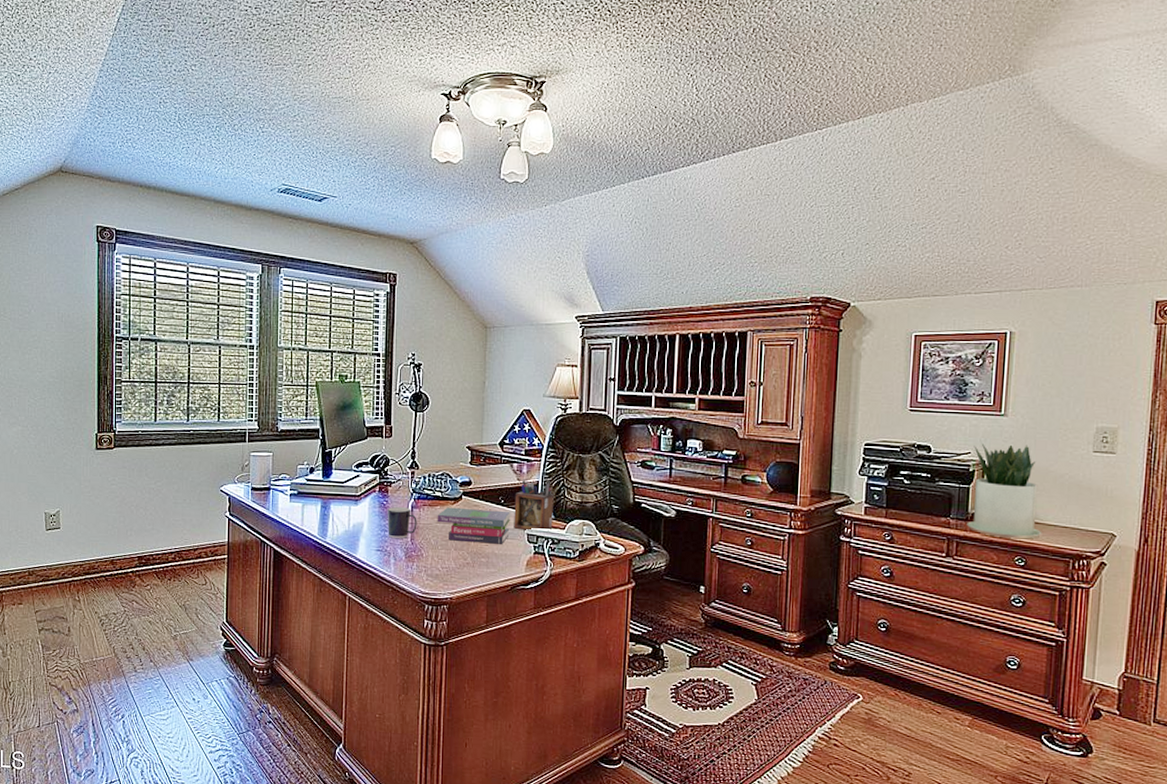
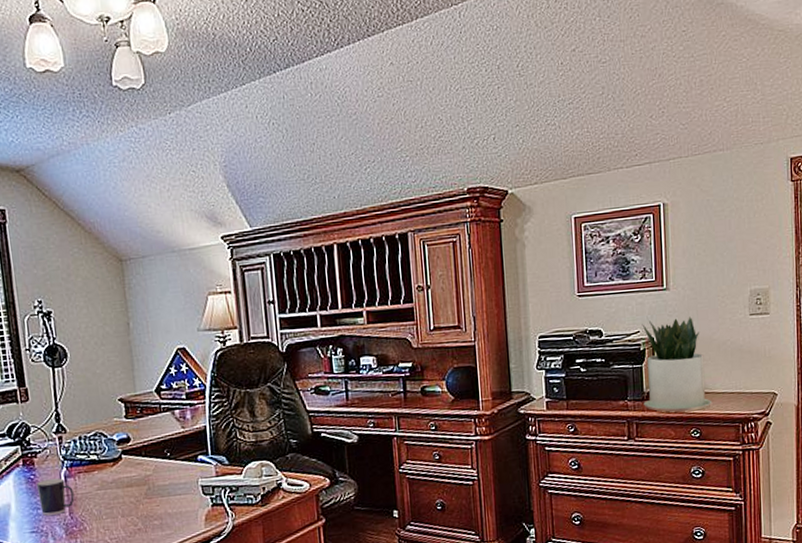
books: present [437,507,510,544] -> none [96,464,181,508]
desk organizer: present [514,479,554,532] -> none [181,422,229,483]

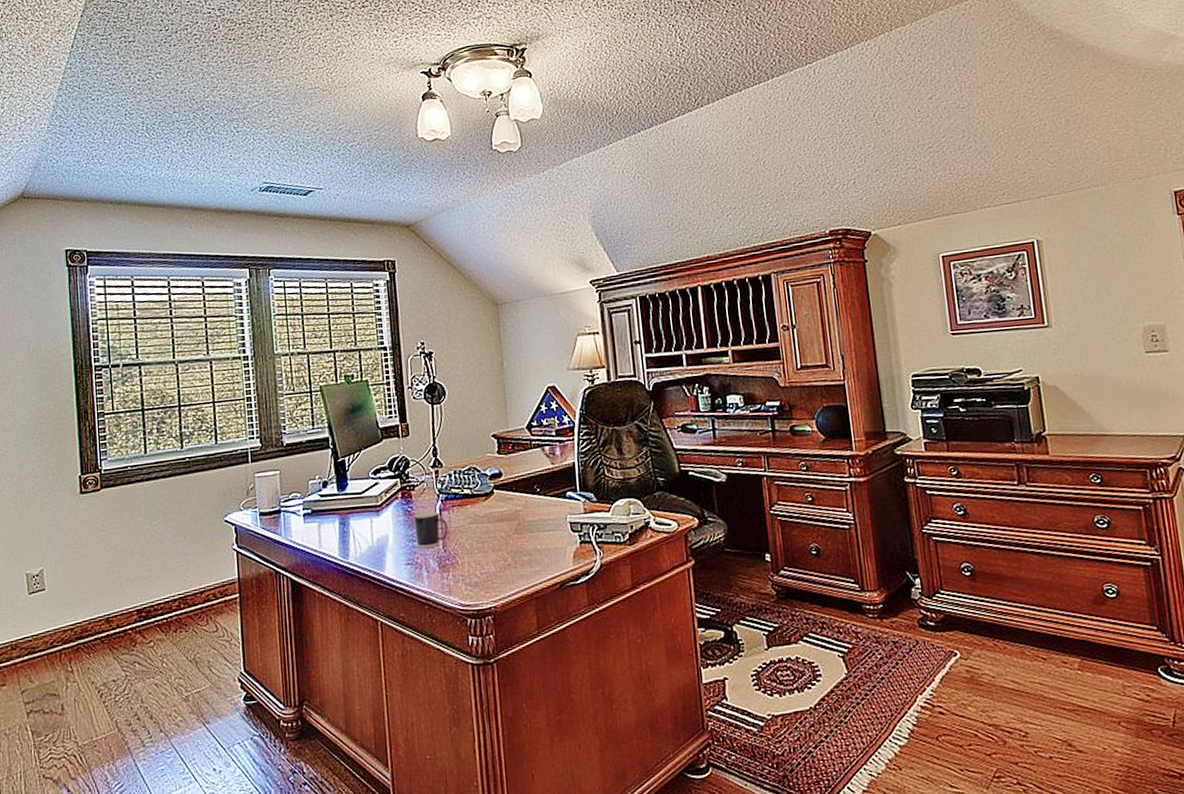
planter: present [642,316,713,413] -> none [1024,354,1112,457]

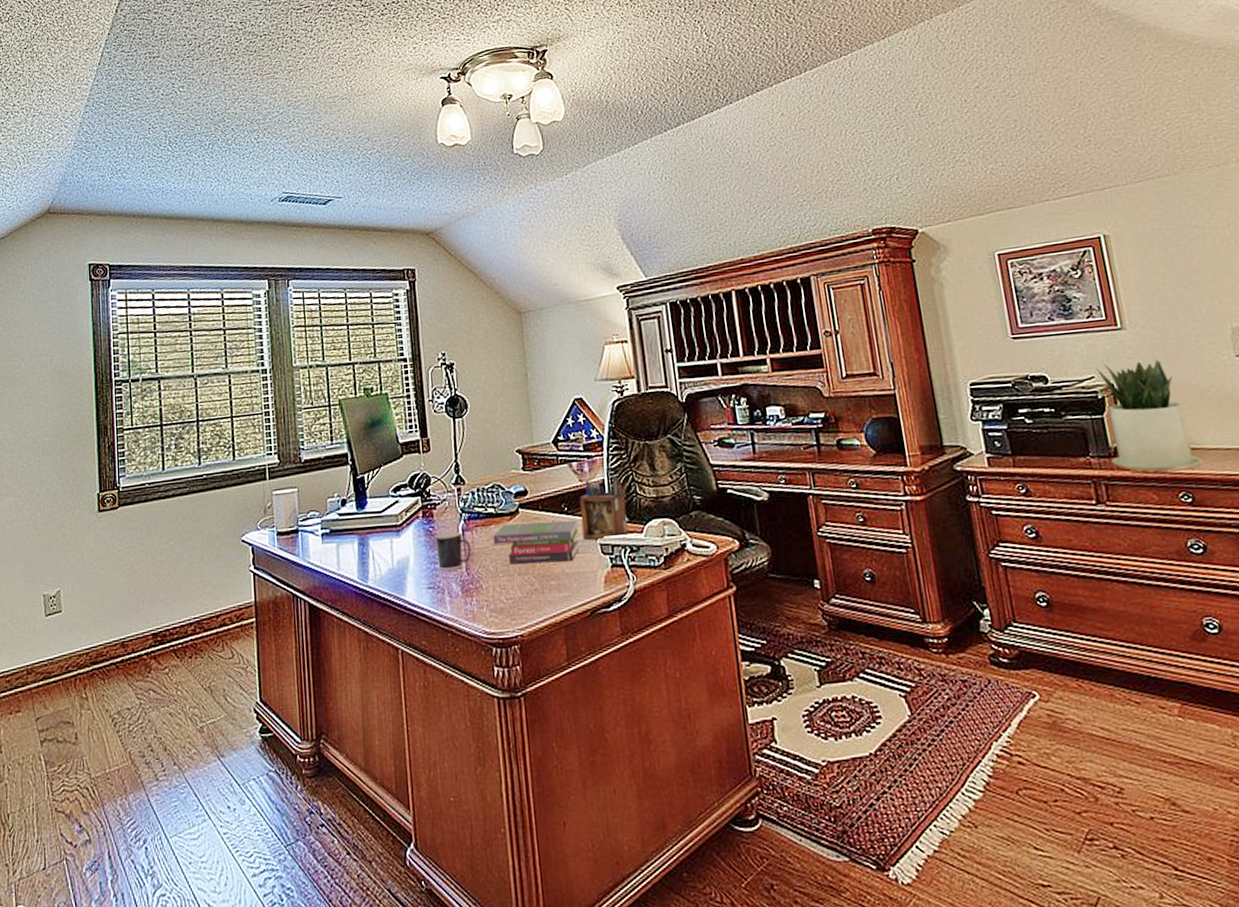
books: none [468,500,550,542] -> present [493,520,579,565]
desk organizer: none [550,459,597,520] -> present [579,476,629,541]
planter: none [1024,354,1112,457] -> present [1096,359,1203,473]

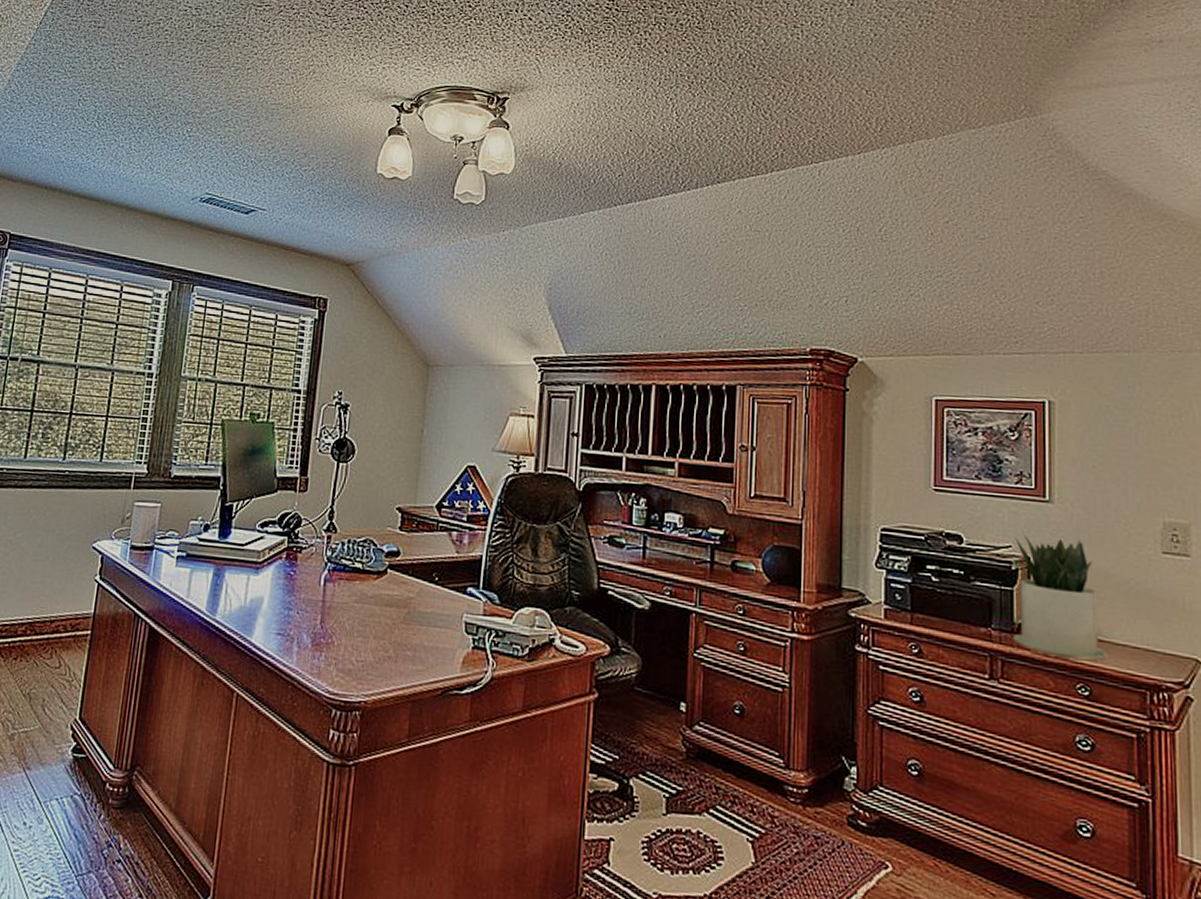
mug: present [434,531,472,572] -> none [292,579,330,621]
books: present [493,520,579,565] -> none [354,582,446,634]
desk organizer: present [579,476,629,541] -> none [449,551,500,620]

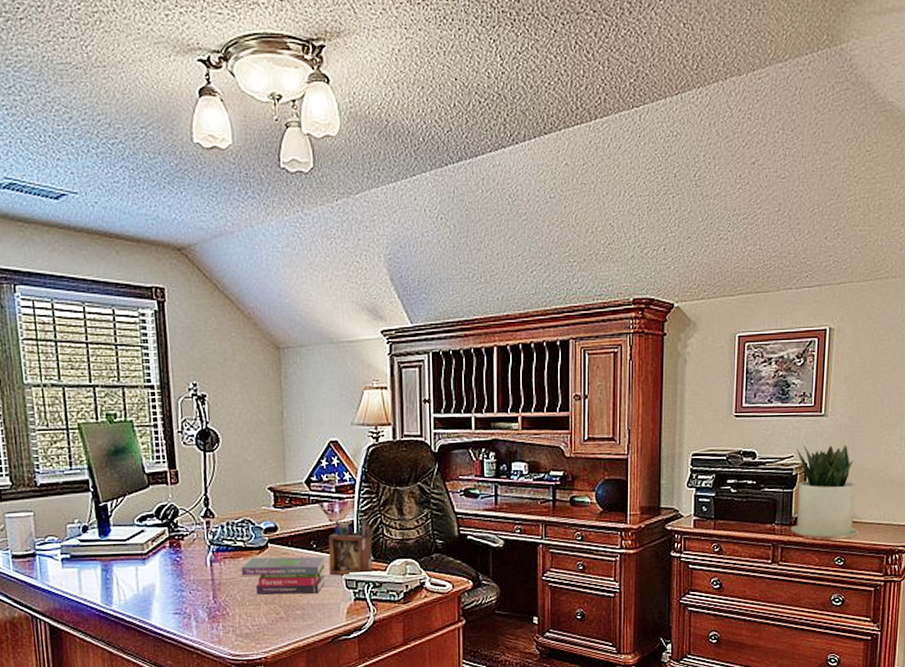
books: none [354,582,446,634] -> present [241,556,325,595]
desk organizer: none [449,551,500,620] -> present [328,518,373,577]

